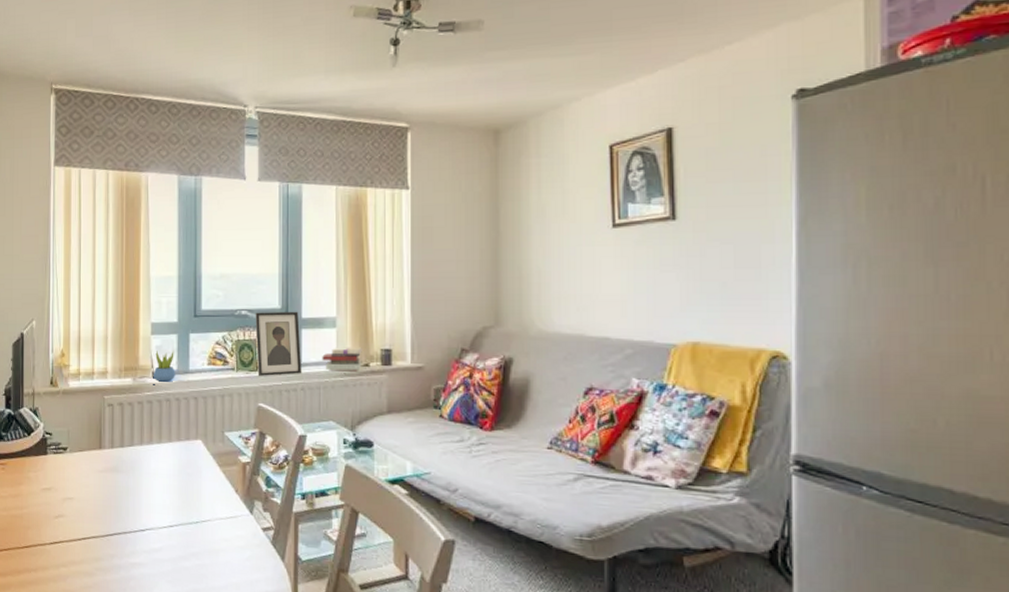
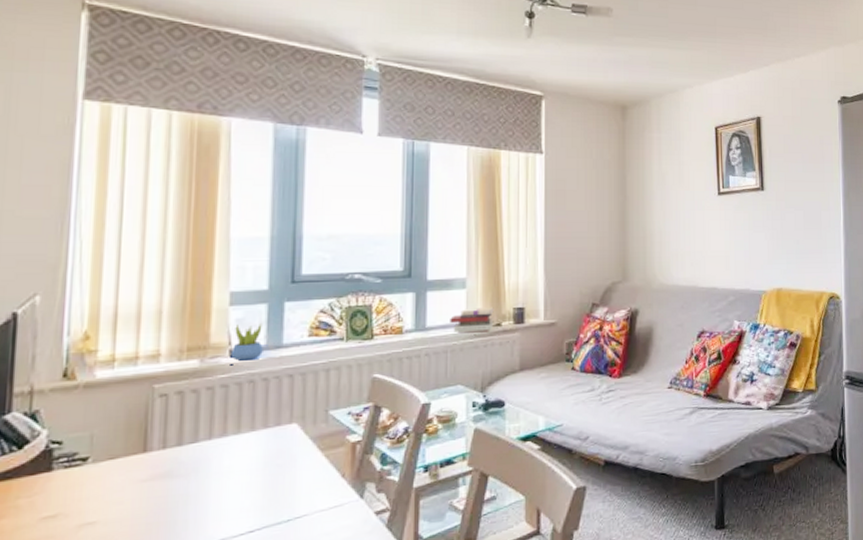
picture frame: present [255,311,302,377] -> none [371,273,427,346]

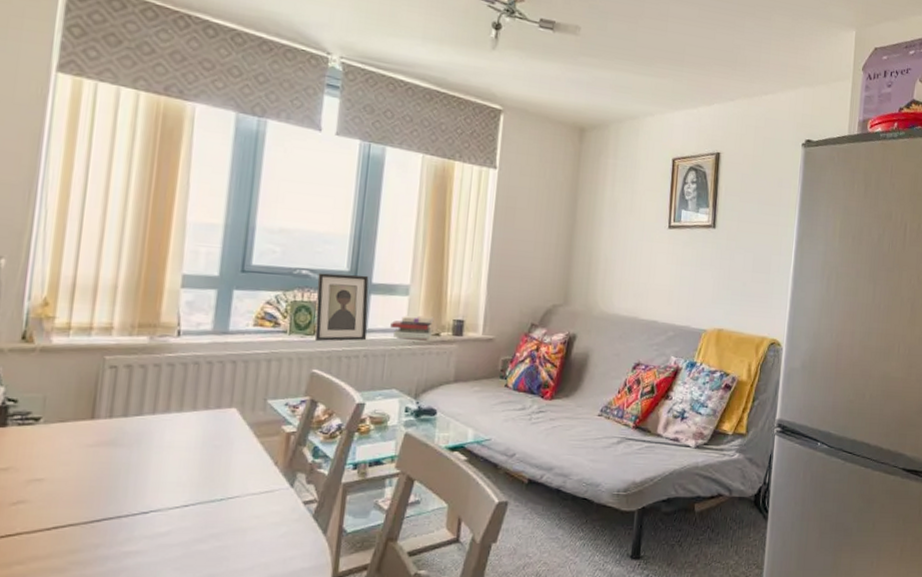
succulent plant: present [230,324,263,362] -> none [178,307,211,344]
picture frame: none [371,273,427,346] -> present [314,273,369,342]

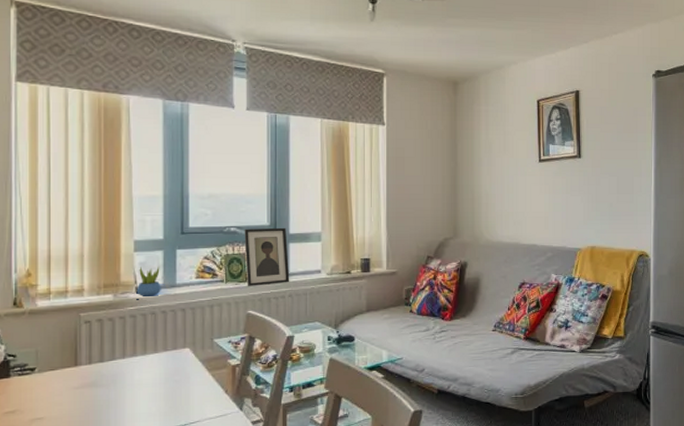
succulent plant: none [178,307,211,344] -> present [136,267,161,297]
books: present [390,315,435,341] -> none [308,257,346,279]

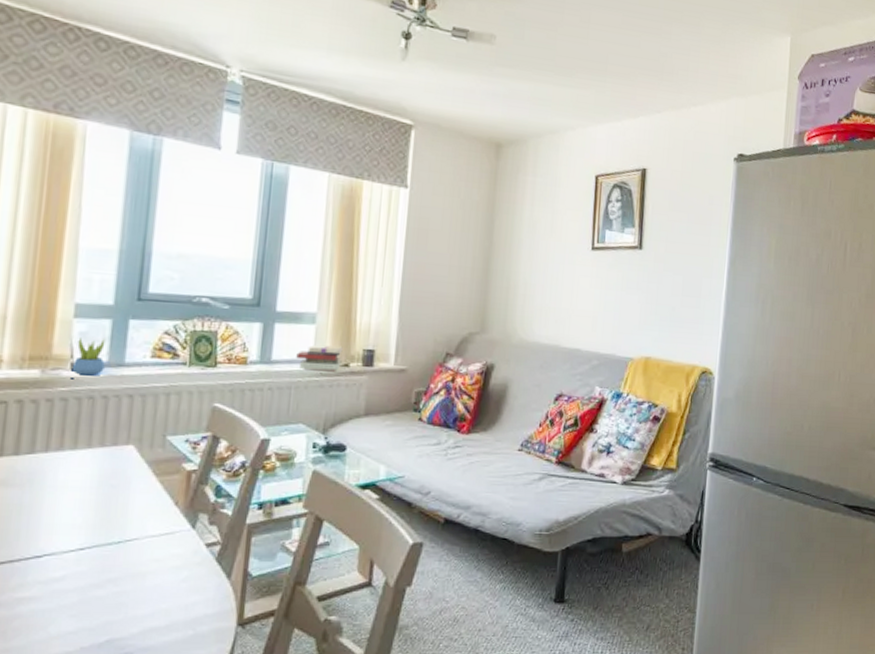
picture frame: present [244,227,290,287] -> none [216,300,273,374]
books: none [308,257,346,279] -> present [296,344,343,372]

